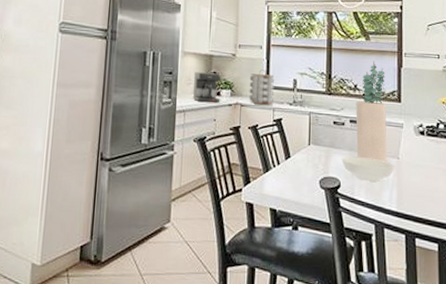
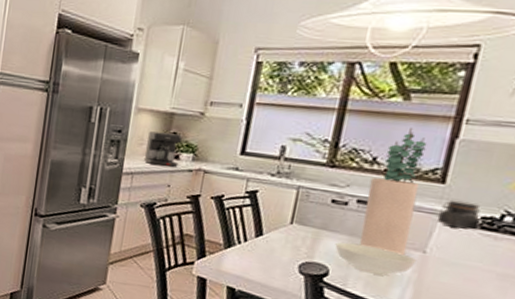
spice rack: present [249,69,275,106] -> none [215,132,255,175]
jar: none [401,114,426,137] -> present [436,199,480,231]

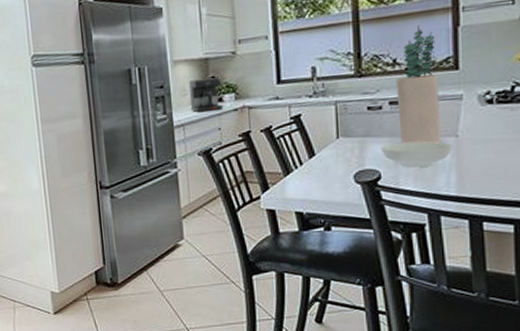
jar: present [436,199,480,231] -> none [460,81,495,108]

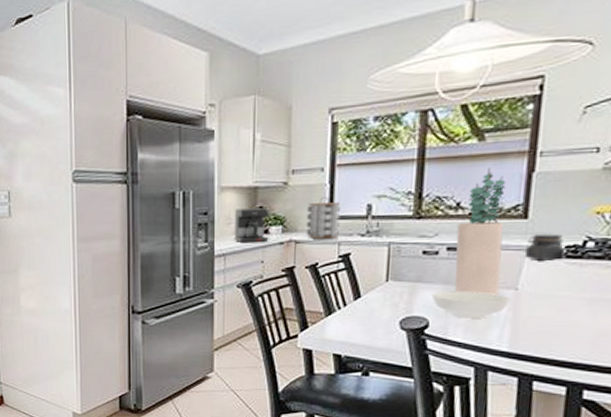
spice rack: none [256,63,289,104] -> present [306,197,341,240]
jar: none [460,81,495,108] -> present [524,233,564,261]

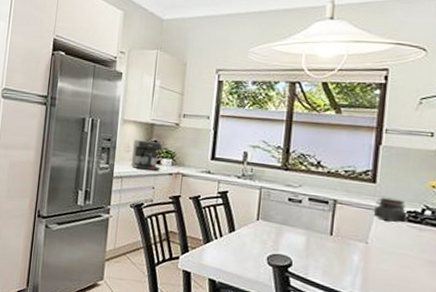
spice rack: present [306,197,341,240] -> none [191,140,222,177]
bowl: present [431,291,511,318] -> none [295,236,362,265]
vase: present [454,167,506,295] -> none [314,136,358,246]

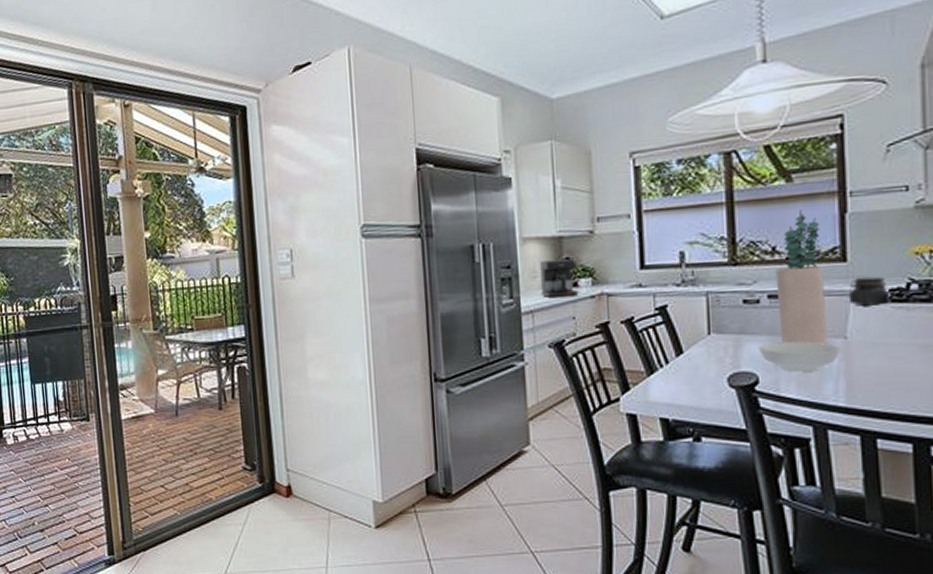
bowl: none [295,236,362,265] -> present [758,342,841,372]
vase: none [314,136,358,246] -> present [775,209,828,346]

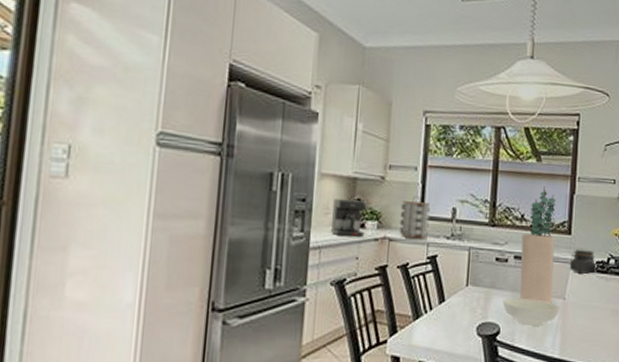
spice rack: none [616,245,654,292] -> present [399,196,431,240]

